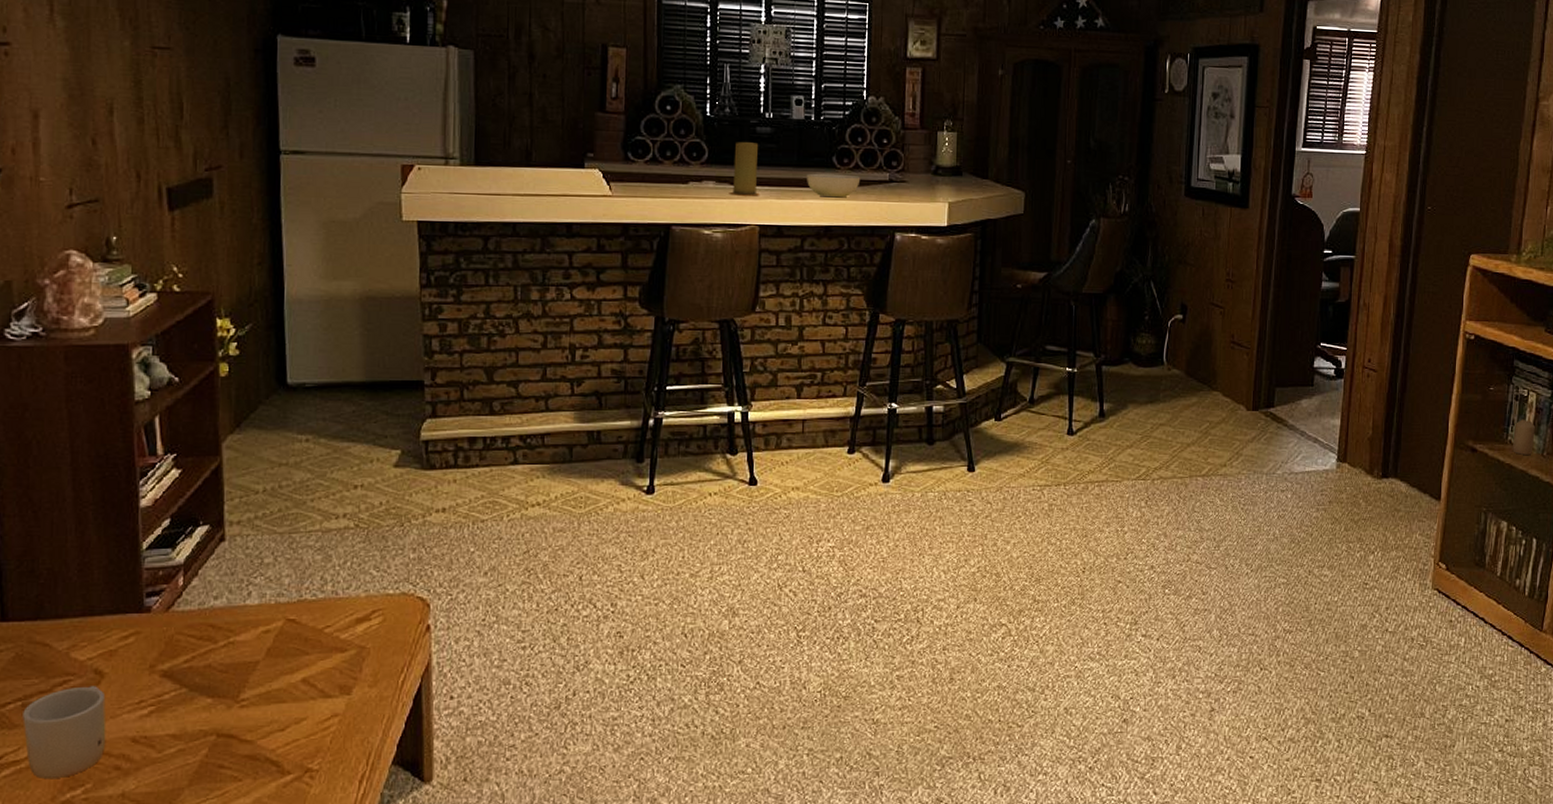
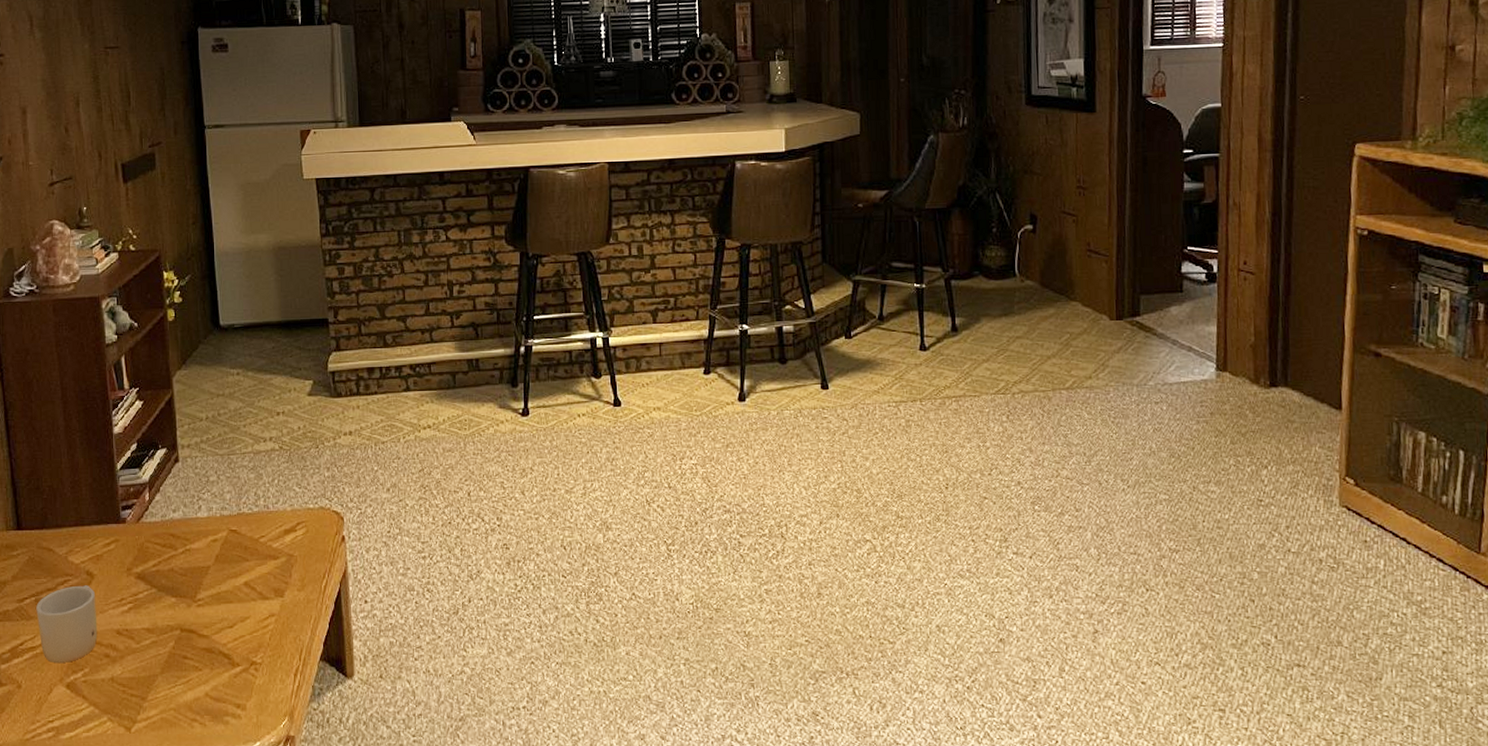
candle: present [729,142,760,196] -> none [579,86,607,137]
bowl: present [806,173,861,198] -> none [648,109,699,132]
candle: present [1513,419,1535,455] -> none [1425,319,1452,358]

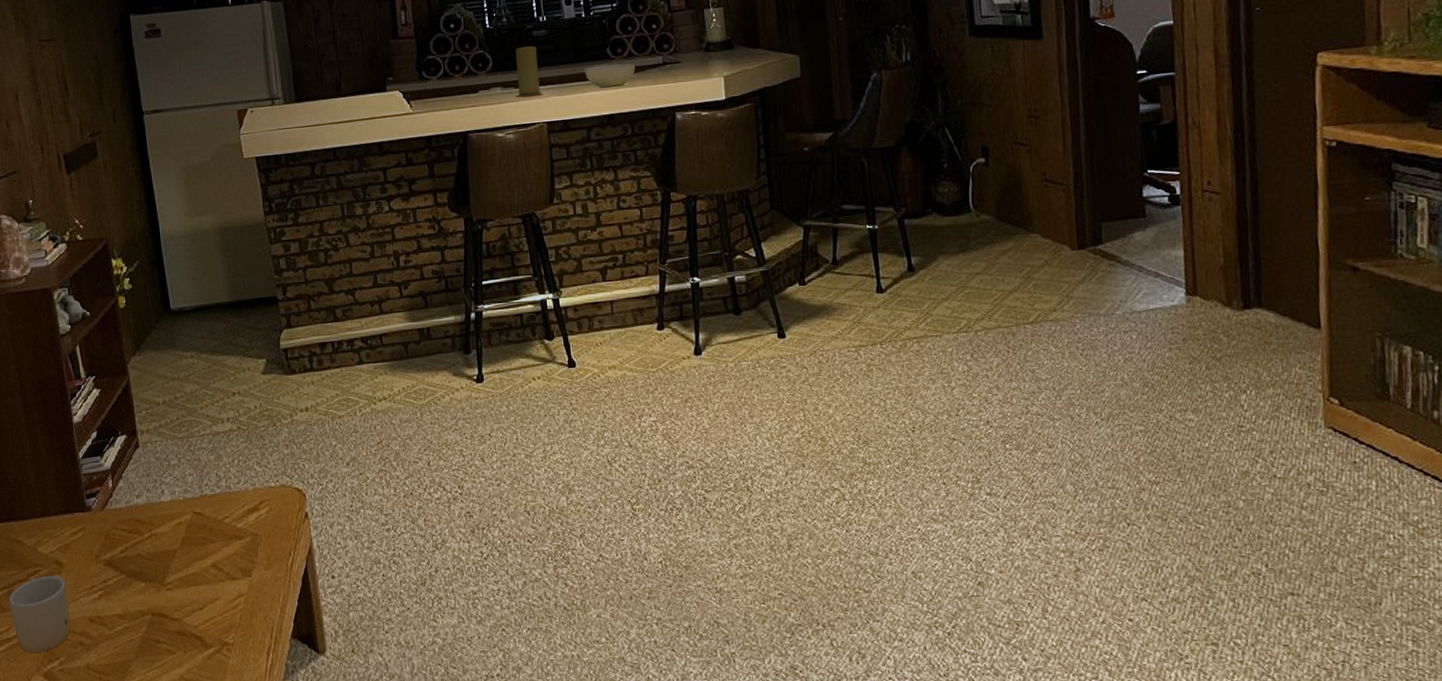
candle: none [579,86,607,137] -> present [515,46,544,98]
bowl: none [648,109,699,132] -> present [583,63,636,88]

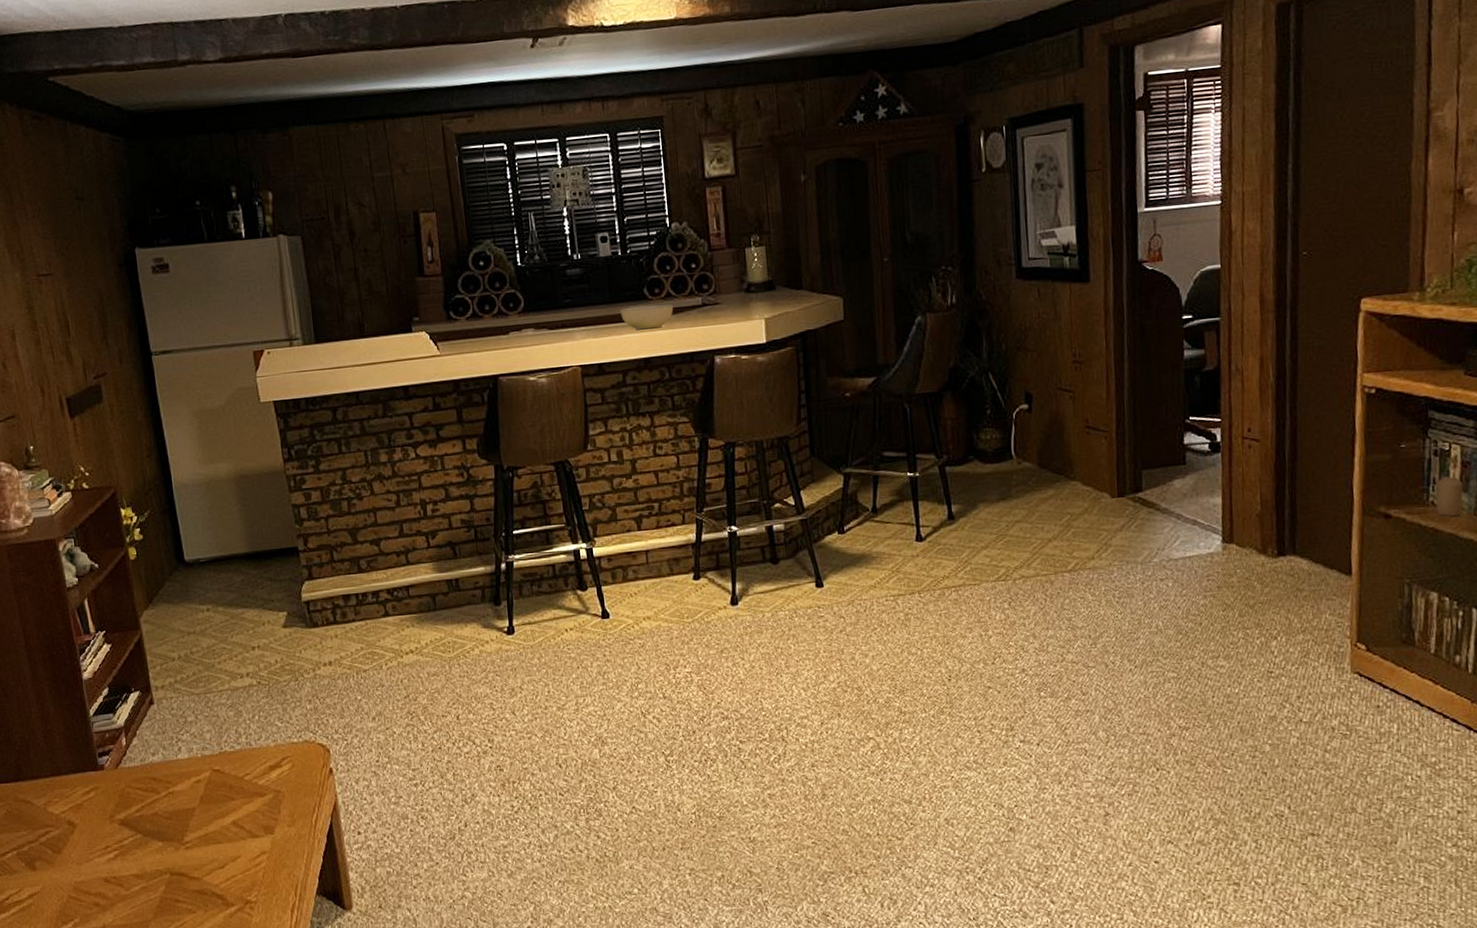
mug: present [9,575,71,654] -> none [19,835,85,916]
candle: present [515,46,544,98] -> none [548,285,578,340]
candle: none [1404,228,1433,269] -> present [1435,476,1463,517]

